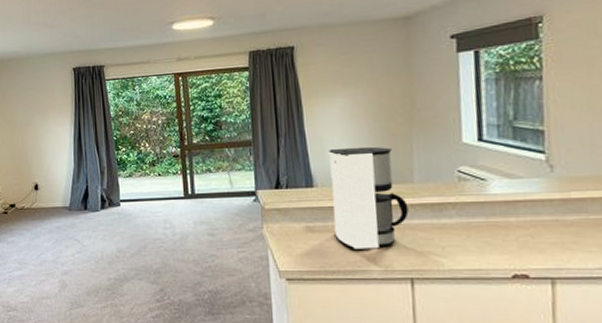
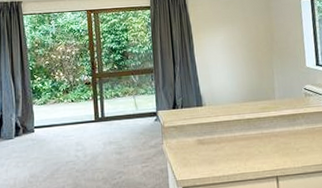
coffee maker: present [328,146,409,249] -> none [213,71,273,156]

